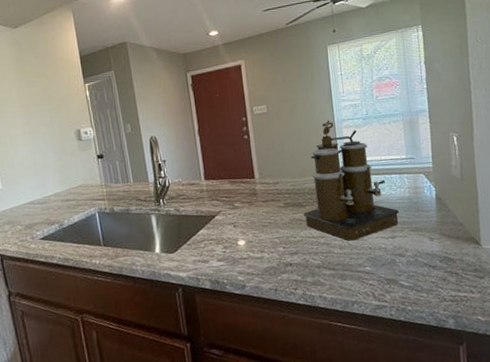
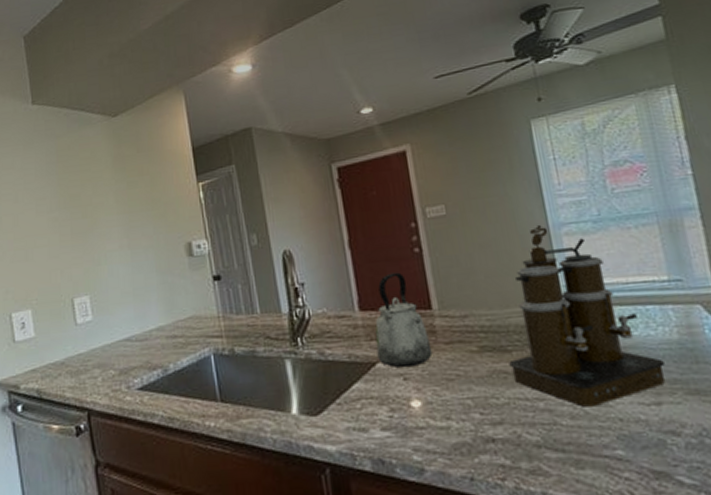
kettle: none [215,152,254,219] -> present [375,272,433,368]

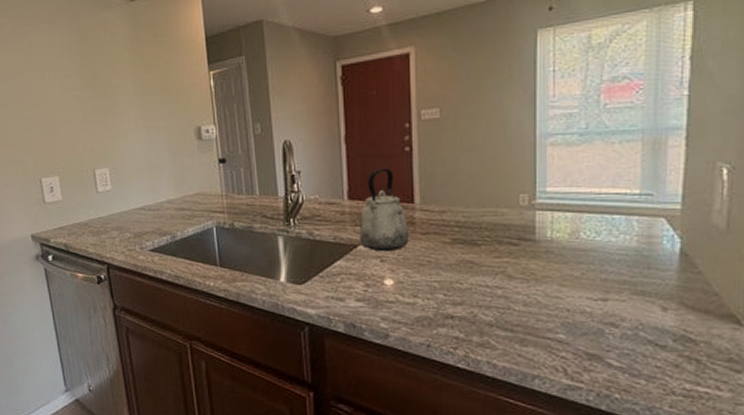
coffee maker: present [509,224,666,407] -> none [477,133,618,297]

